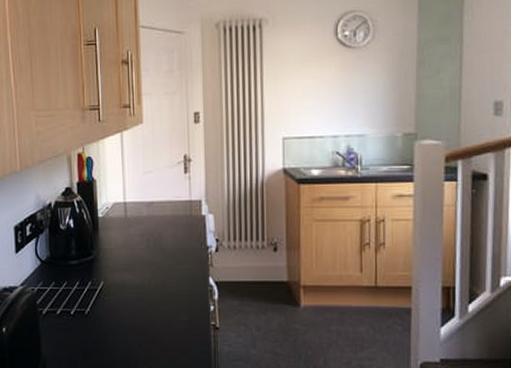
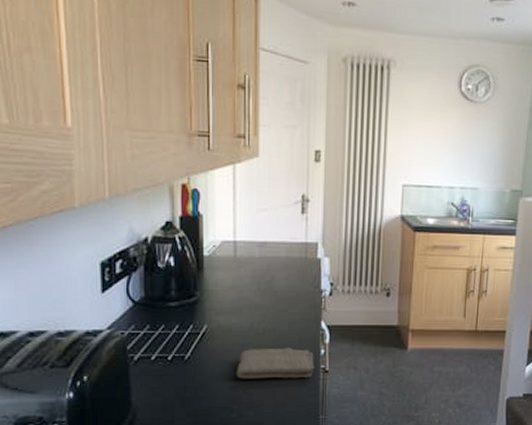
washcloth: none [130,304,206,335] -> present [236,348,315,379]

